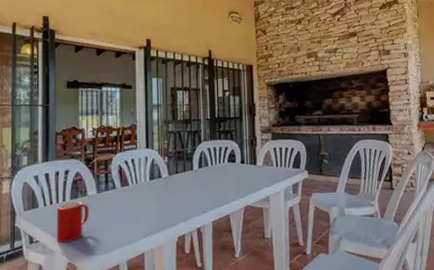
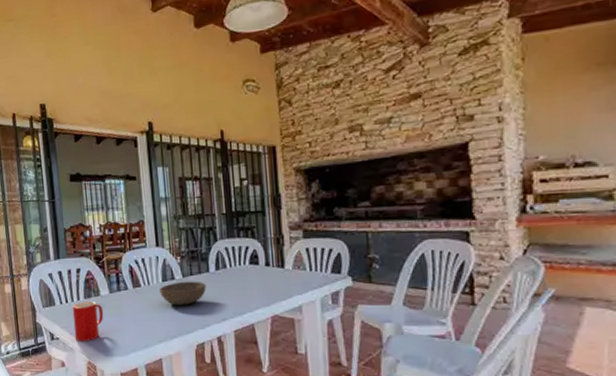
bowl: none [146,178,190,202] -> present [159,281,206,306]

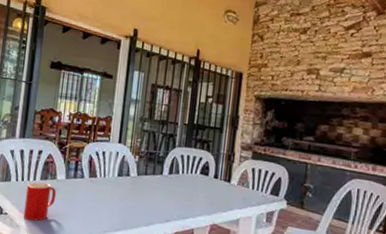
bowl: present [159,281,206,306] -> none [112,179,158,202]

